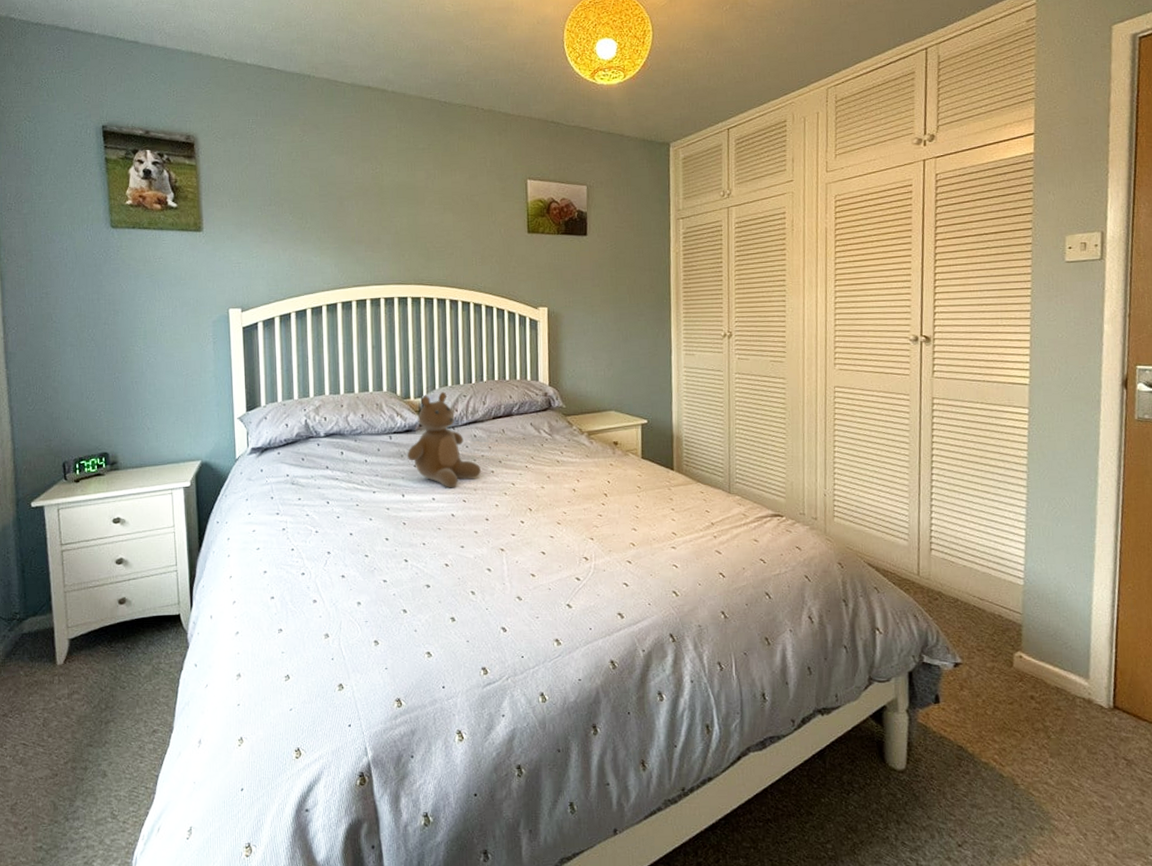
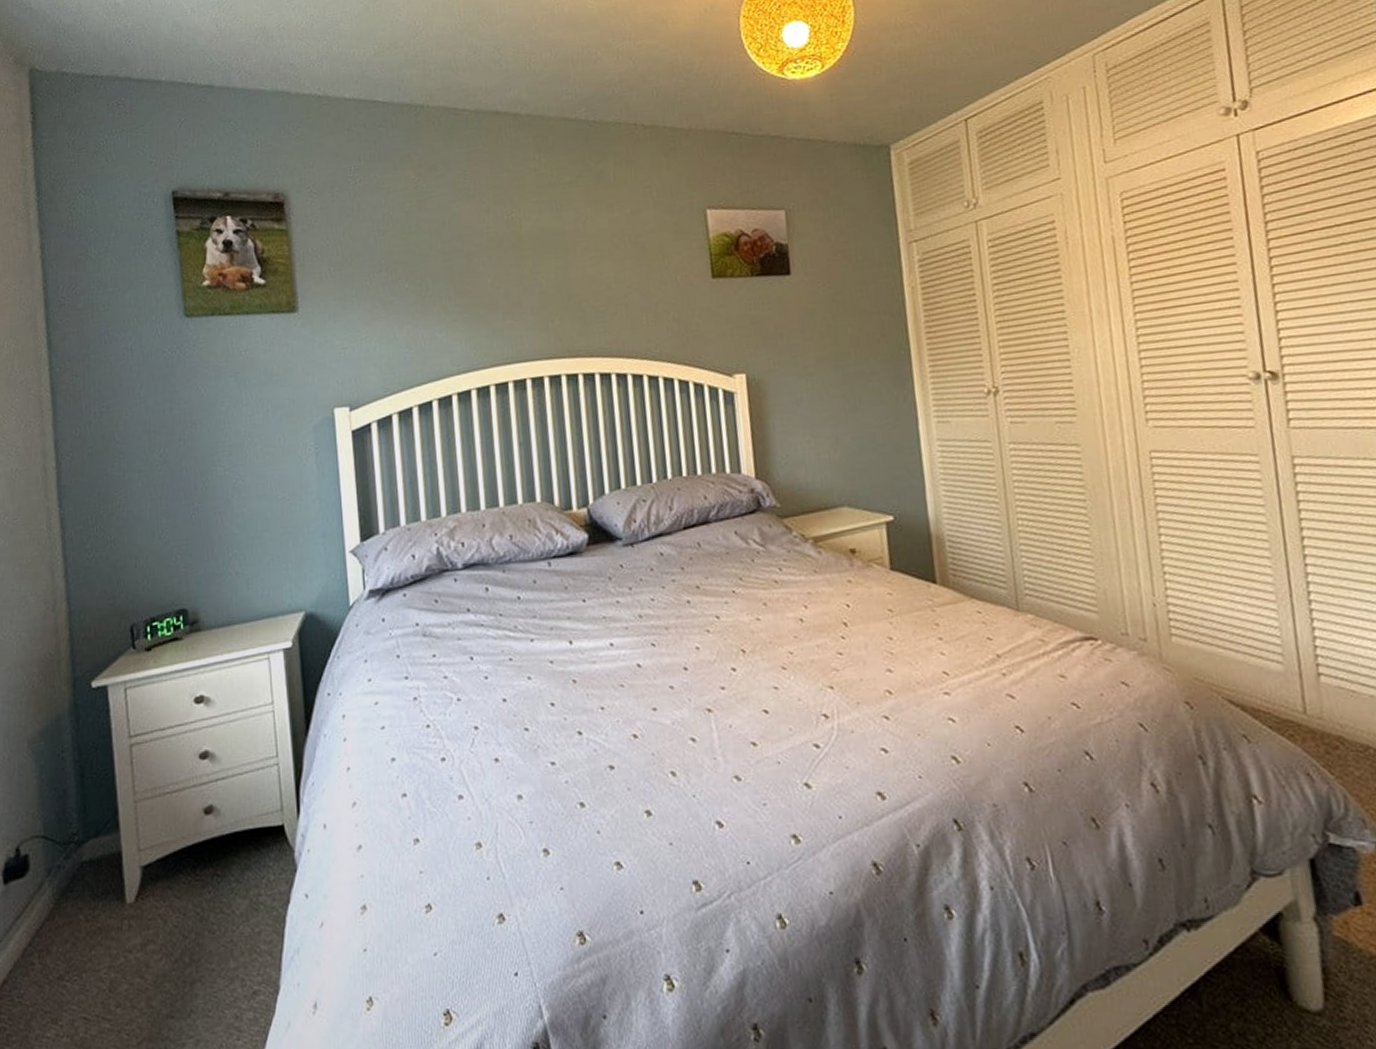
teddy bear: present [407,392,482,488] -> none [573,497,674,629]

